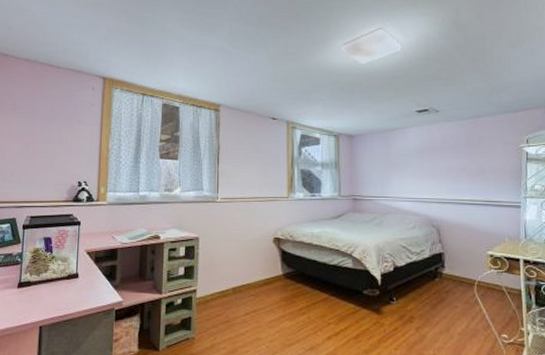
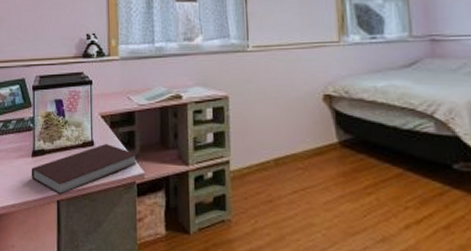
notebook: none [15,275,118,321] -> present [31,143,138,195]

